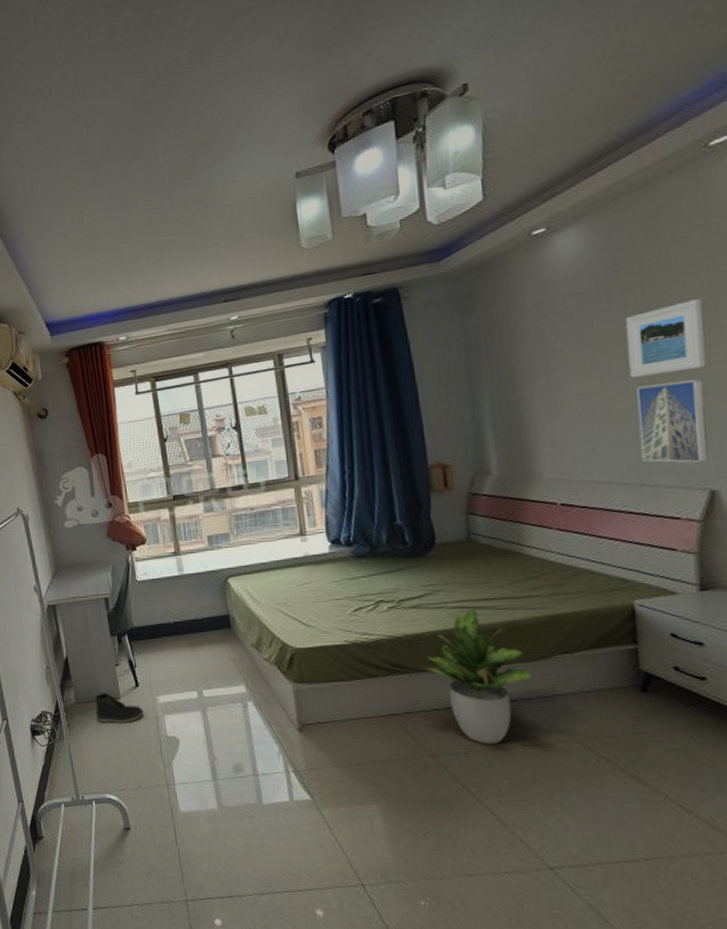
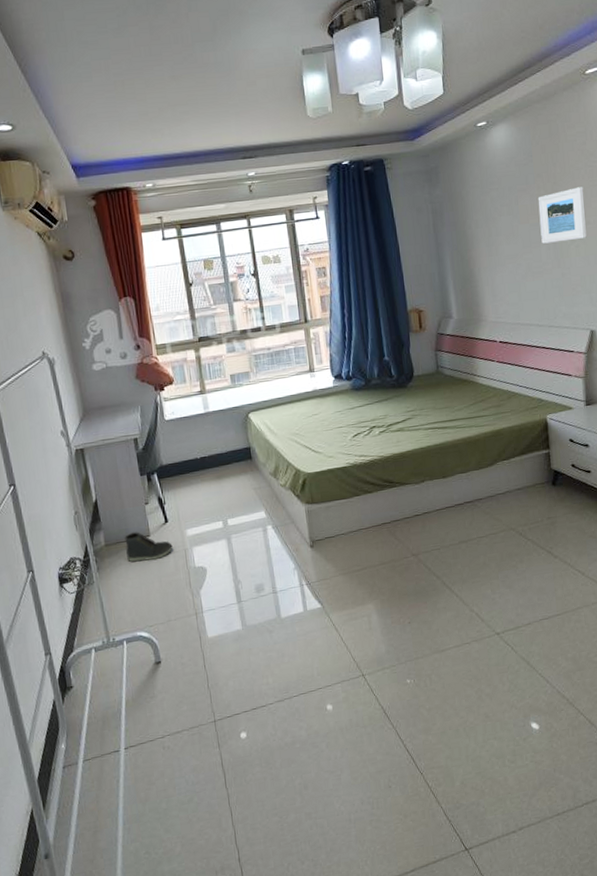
potted plant: present [425,607,532,744] -> none [408,427,483,540]
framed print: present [637,379,709,463] -> none [546,246,590,309]

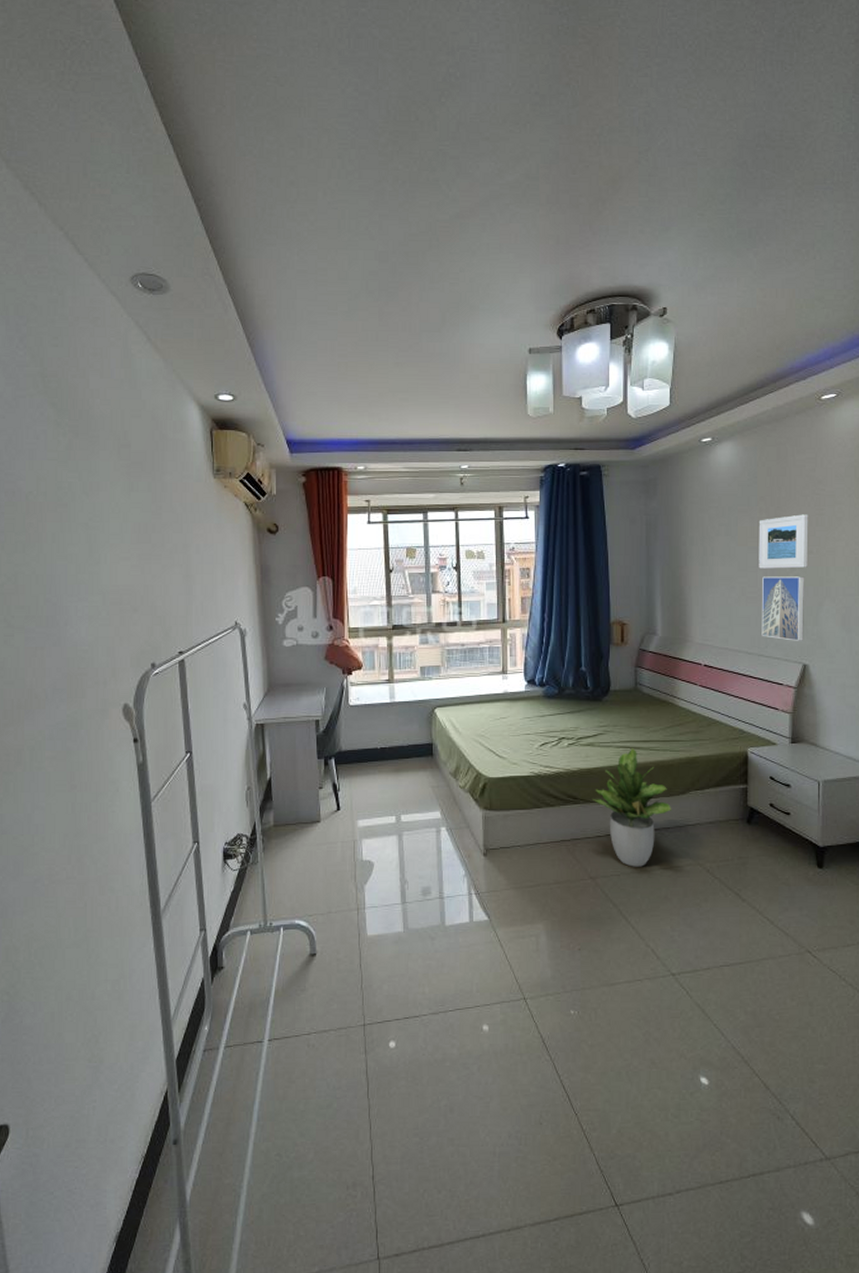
sneaker: present [125,532,173,562] -> none [294,816,342,847]
potted plant: none [408,427,483,540] -> present [593,747,672,867]
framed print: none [546,246,590,309] -> present [761,576,805,641]

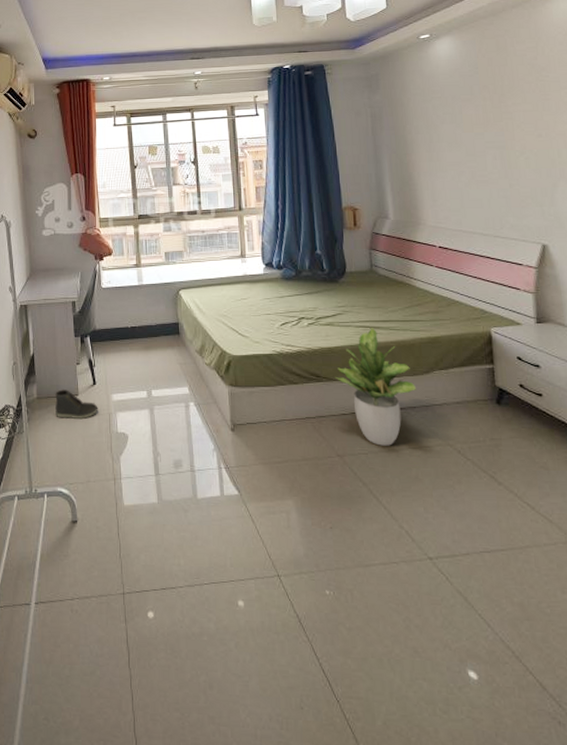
sneaker: none [294,816,342,847] -> present [55,389,98,419]
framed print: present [759,514,809,569] -> none [483,100,538,153]
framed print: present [761,576,805,641] -> none [492,159,541,222]

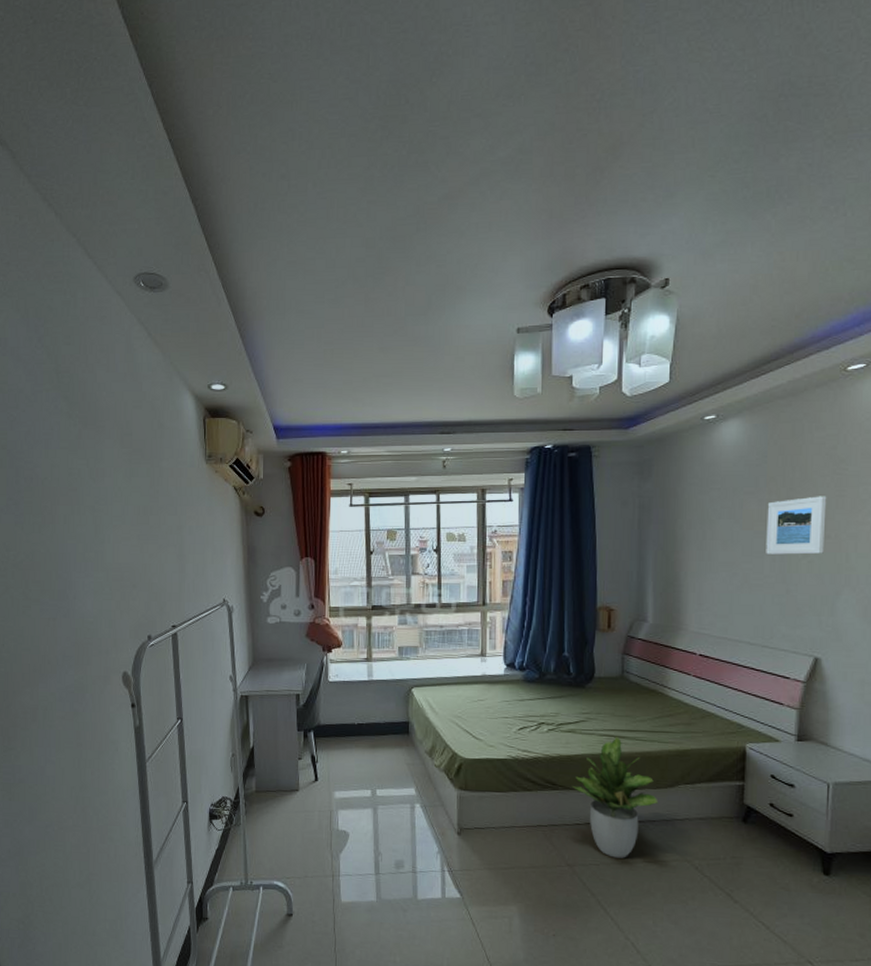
sneaker: present [55,389,98,419] -> none [274,784,319,815]
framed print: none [483,100,538,153] -> present [766,496,827,555]

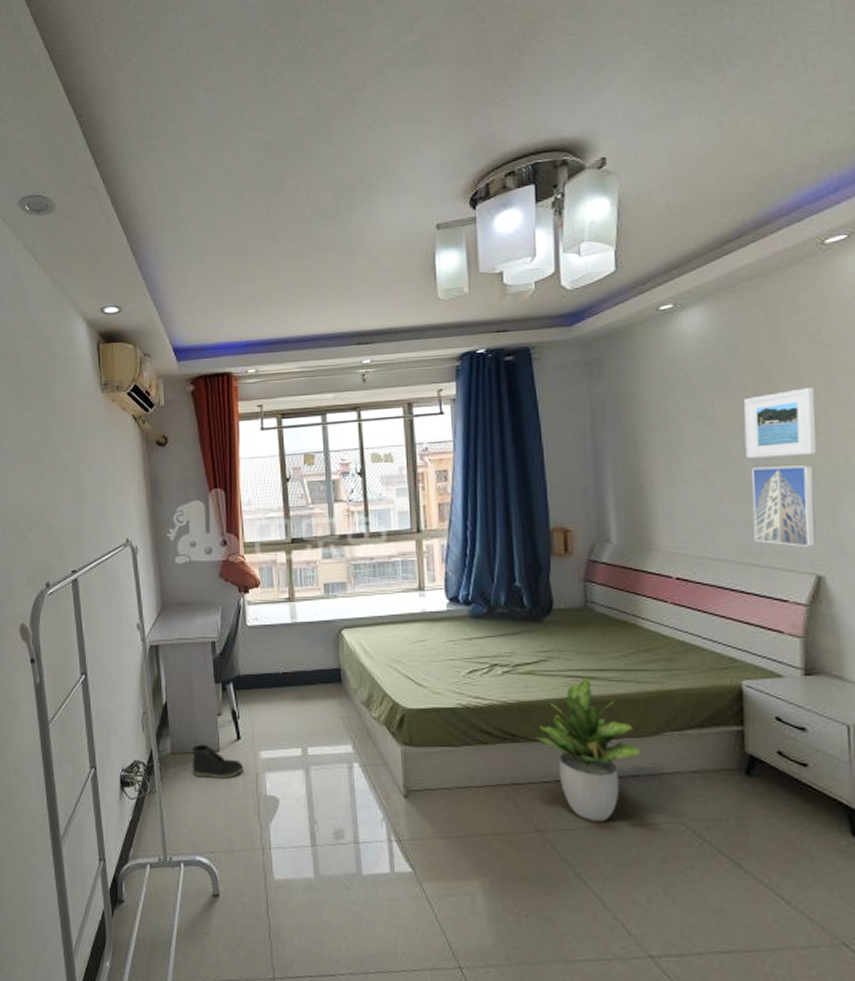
sneaker: none [274,784,319,815] -> present [192,744,243,779]
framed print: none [766,562,820,633] -> present [752,465,817,547]

